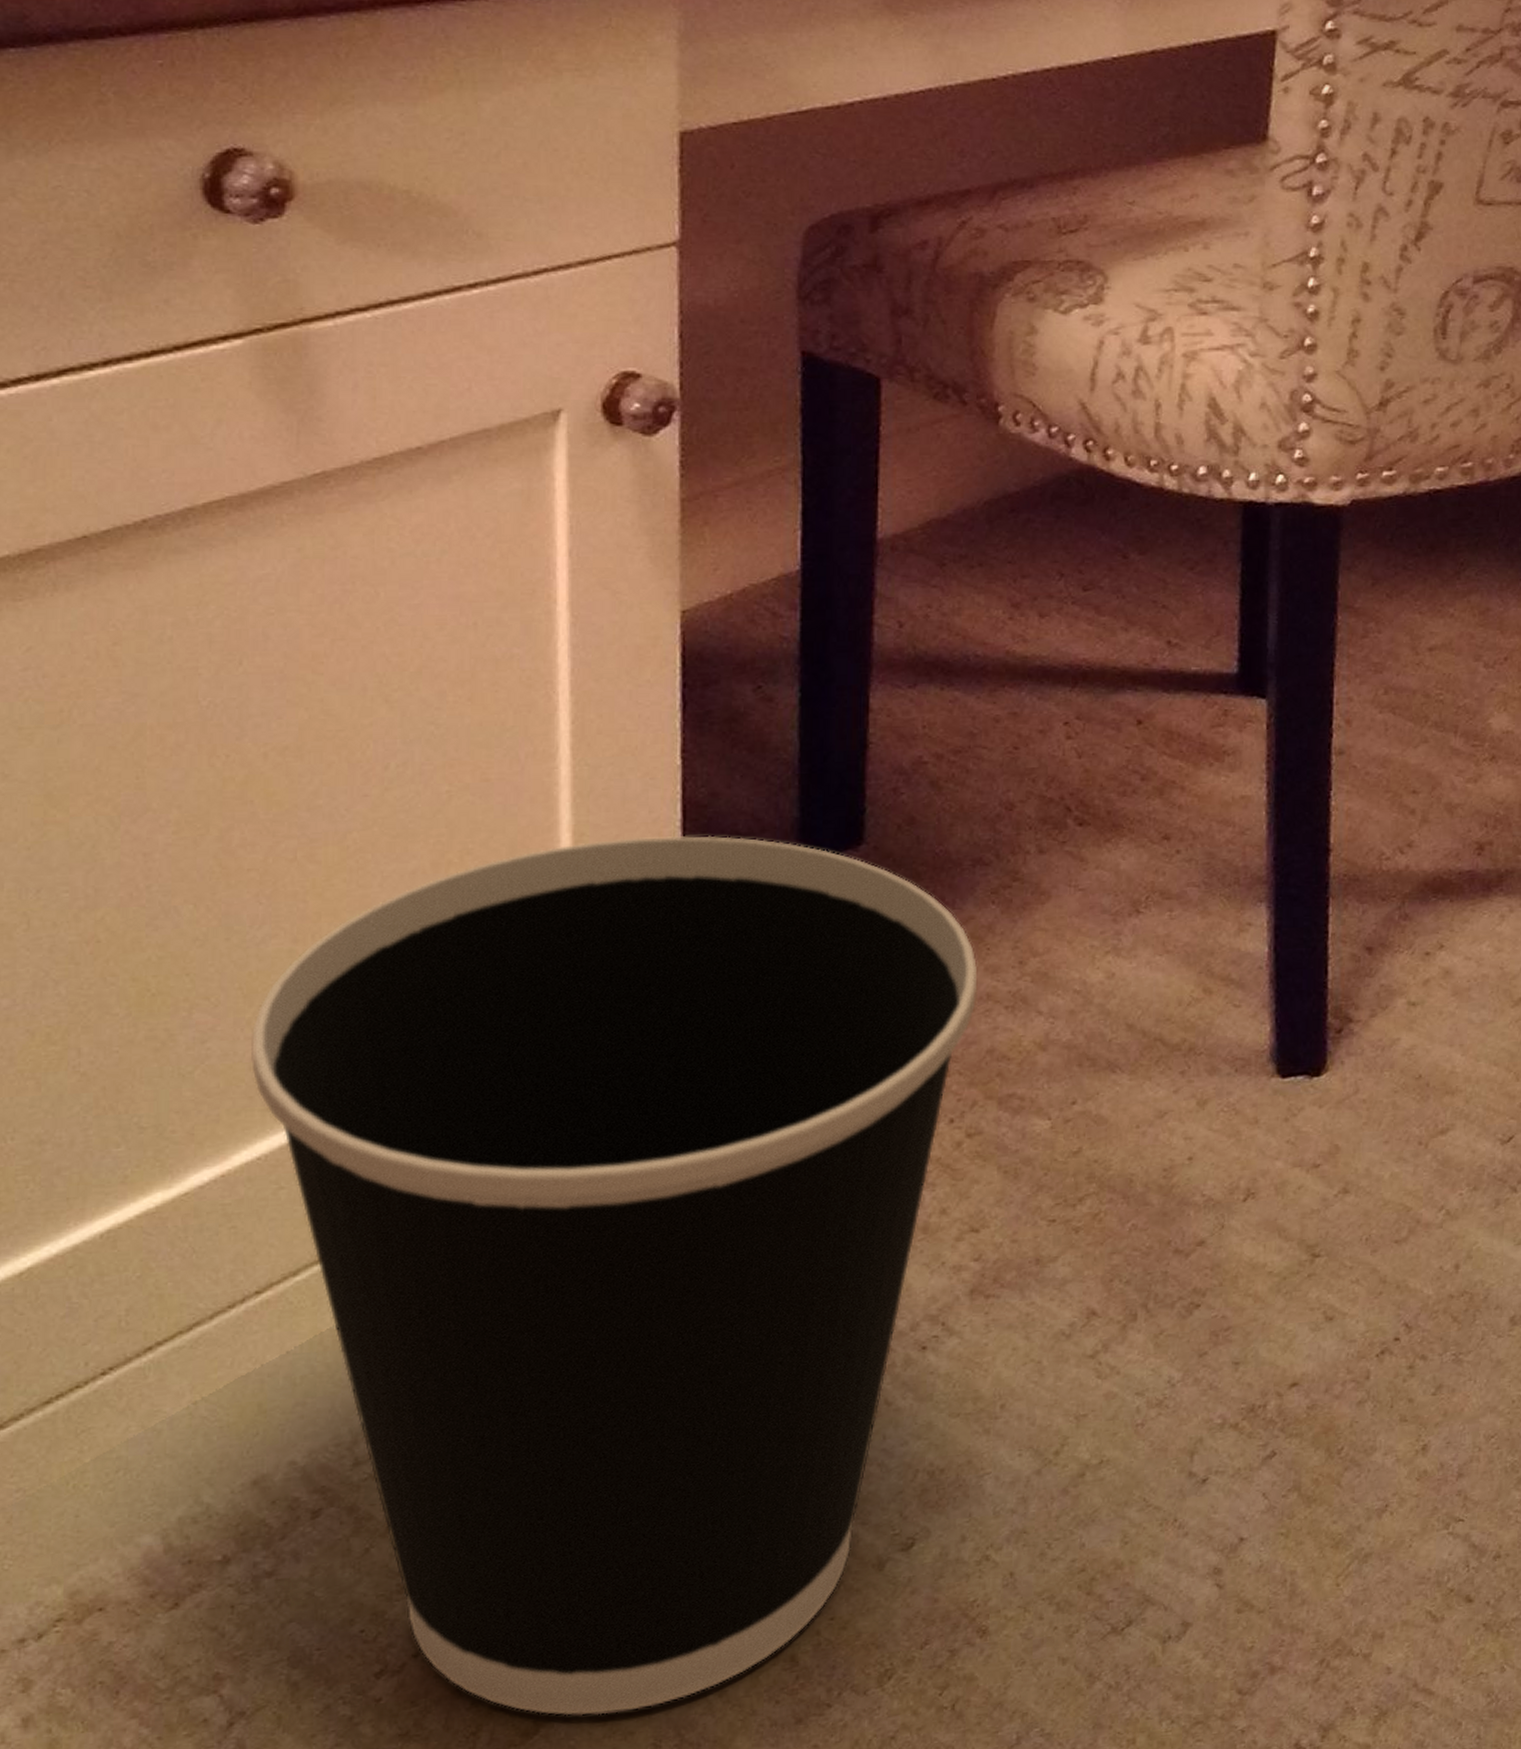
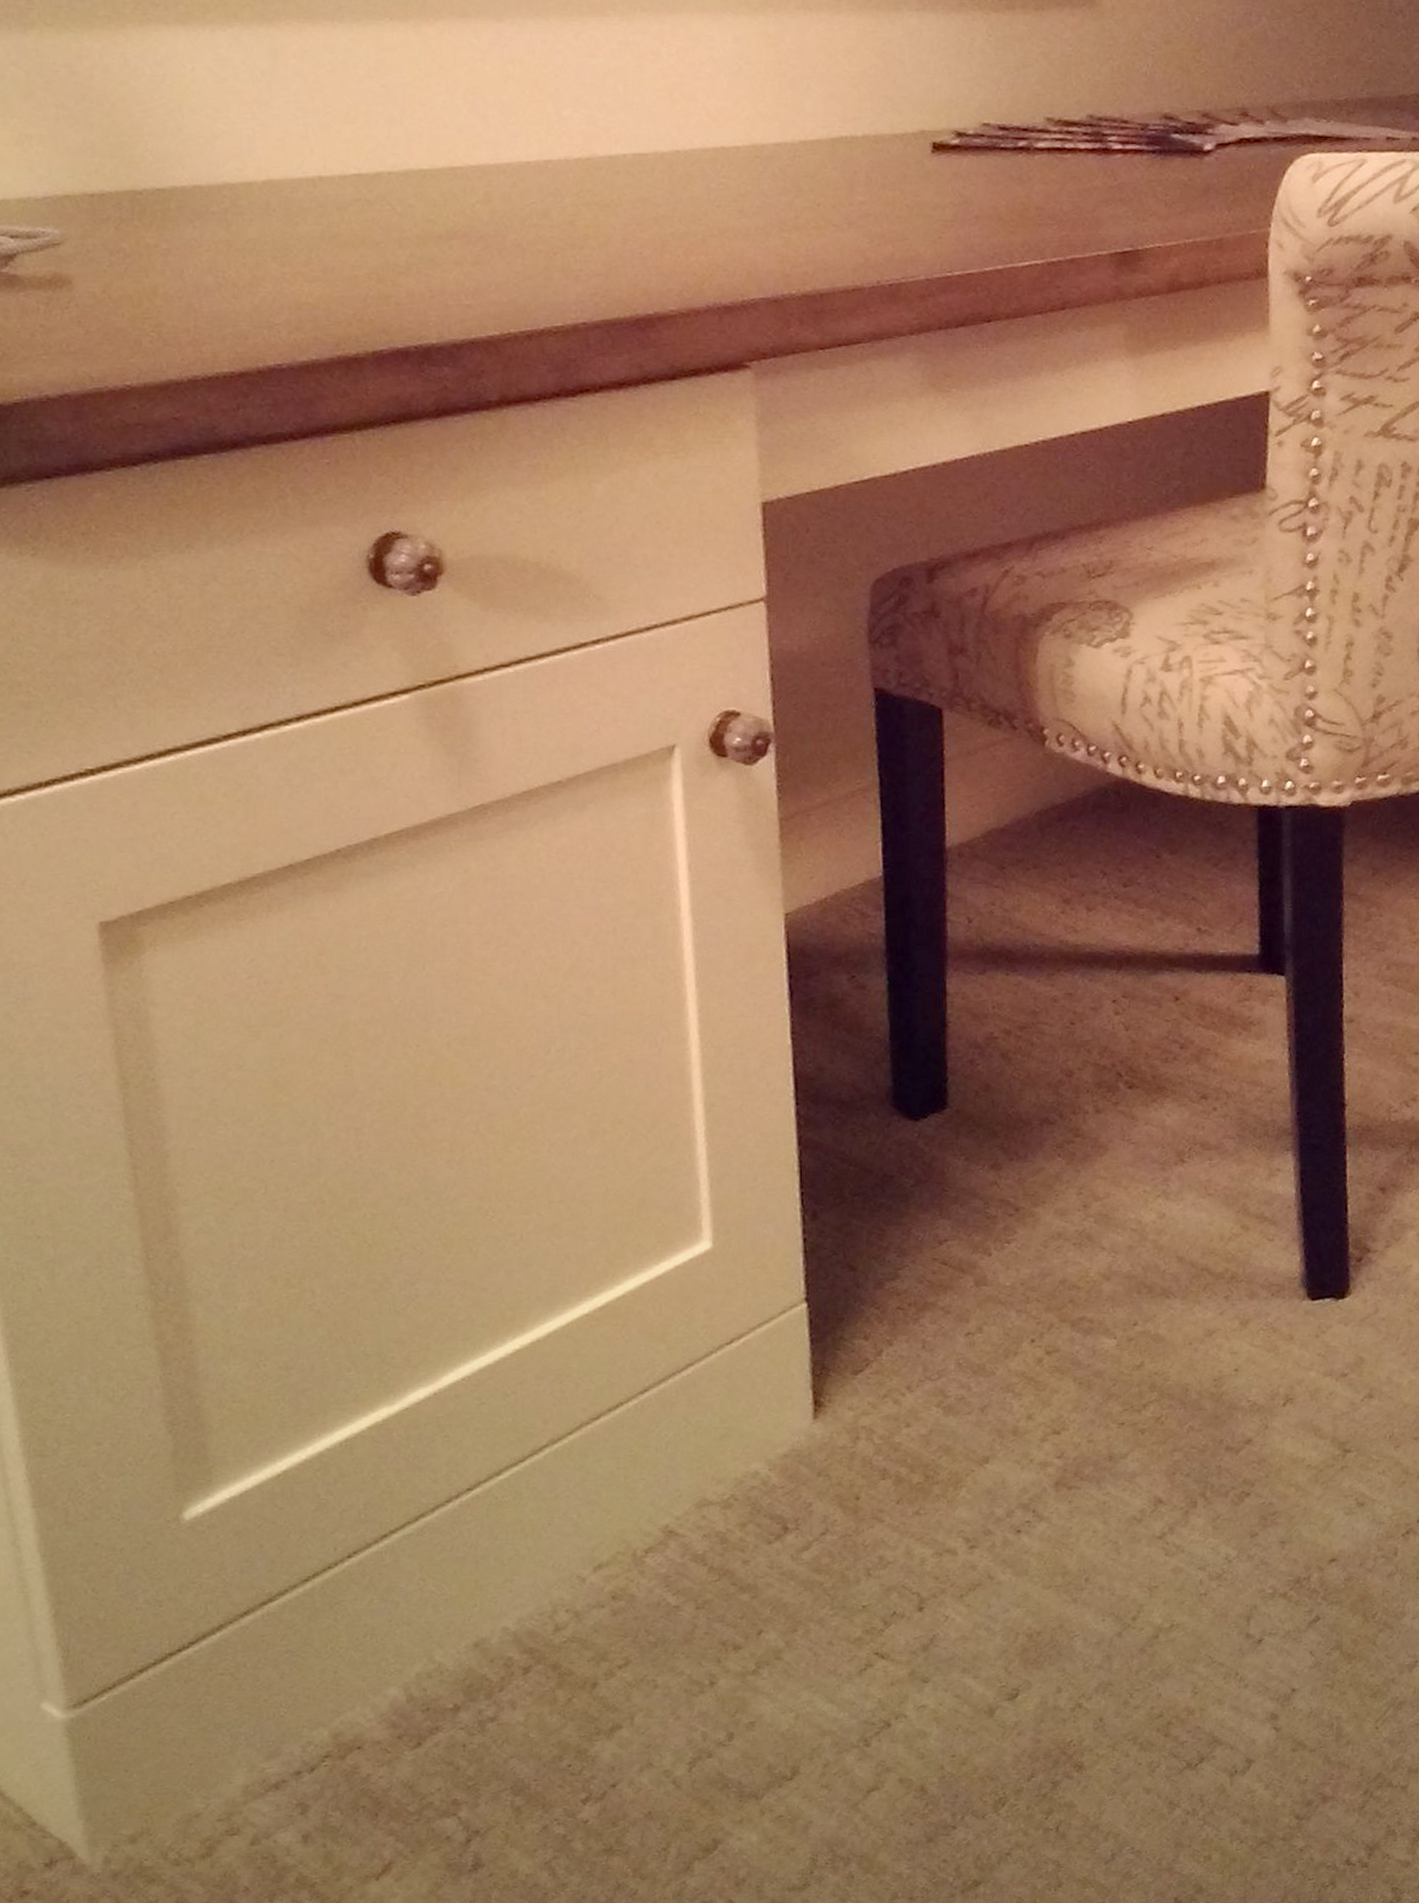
wastebasket: present [251,835,978,1716] -> none [451,1103,1050,1835]

